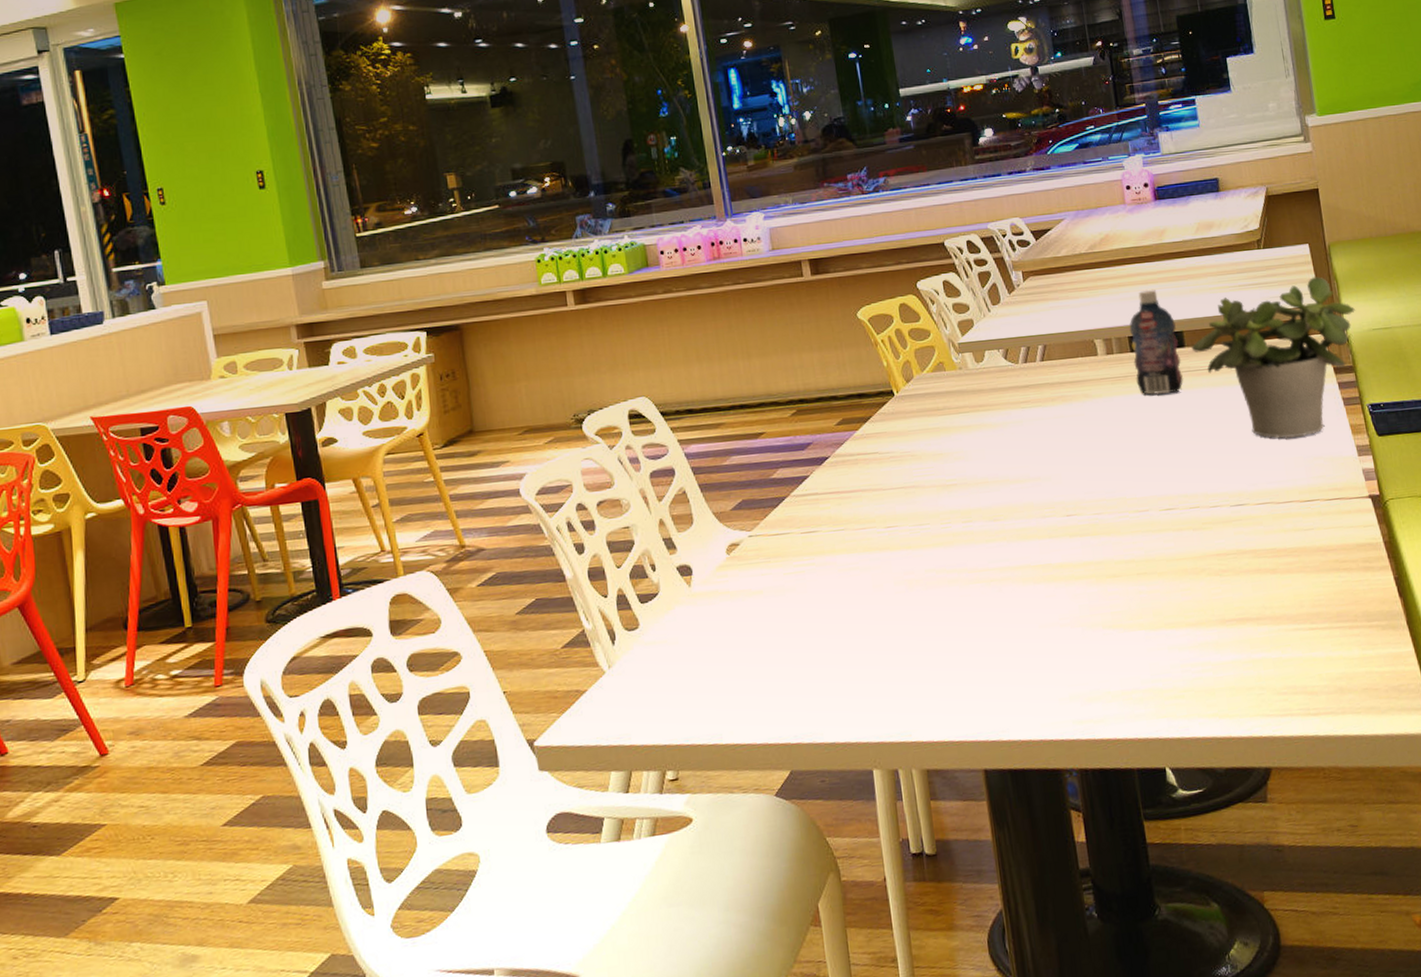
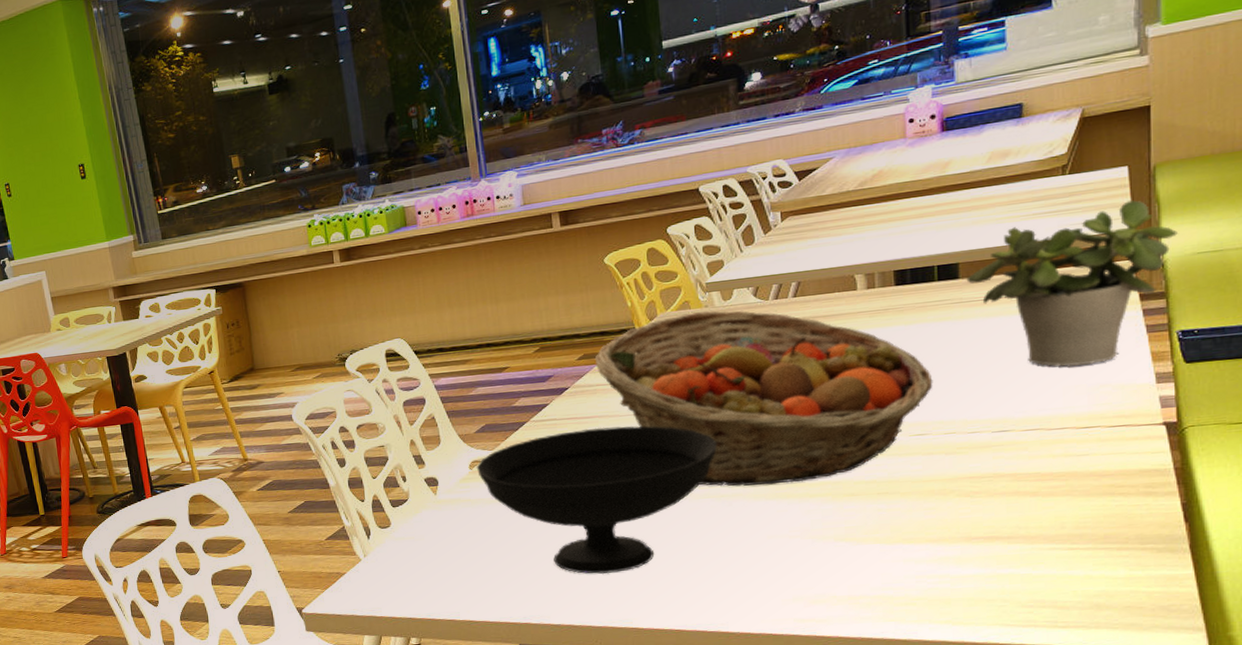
bowl: none [735,501,983,678] -> present [477,426,718,574]
fruit basket: none [853,373,1175,569] -> present [594,310,933,486]
bottle: present [1129,289,1183,395] -> none [896,222,953,327]

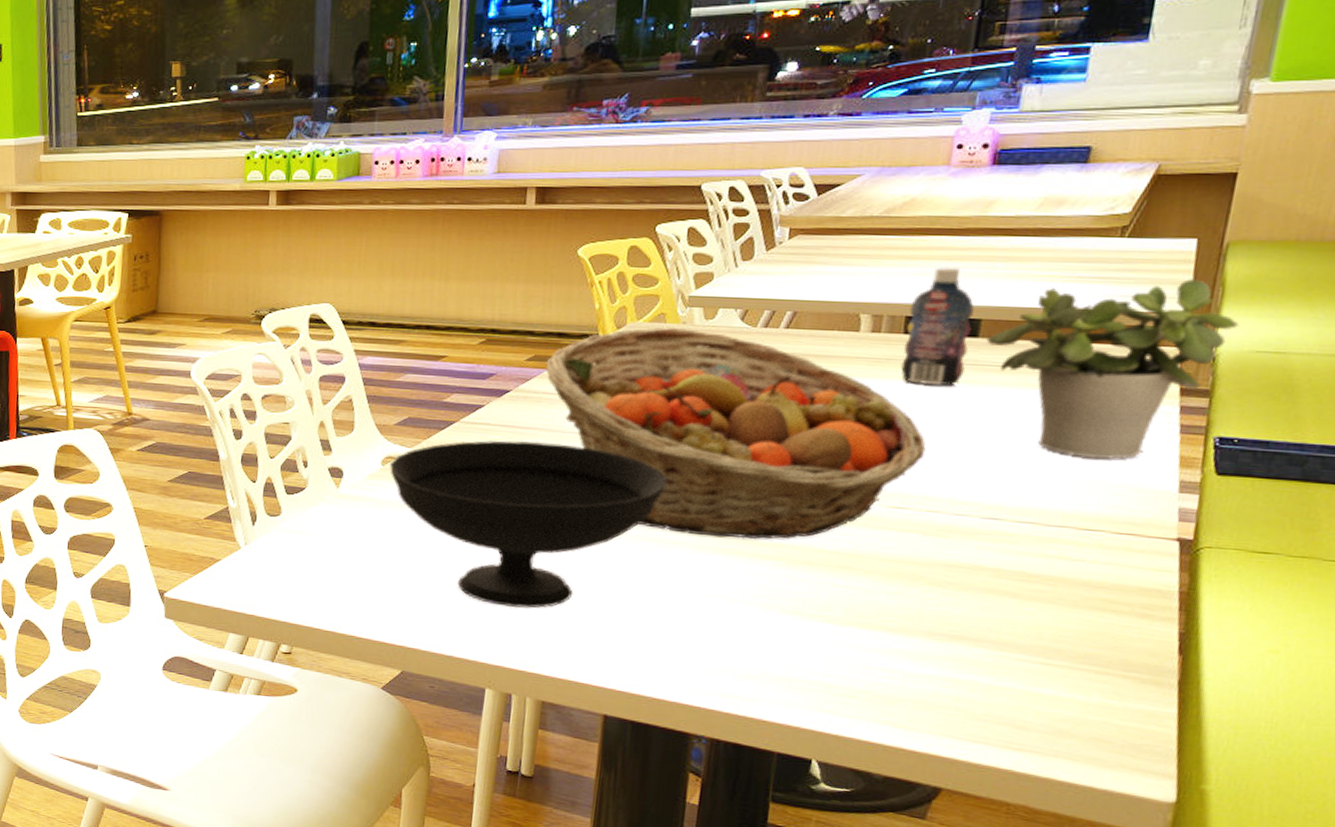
bottle: none [896,222,953,327] -> present [900,266,974,387]

